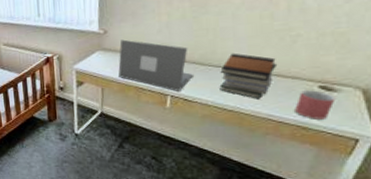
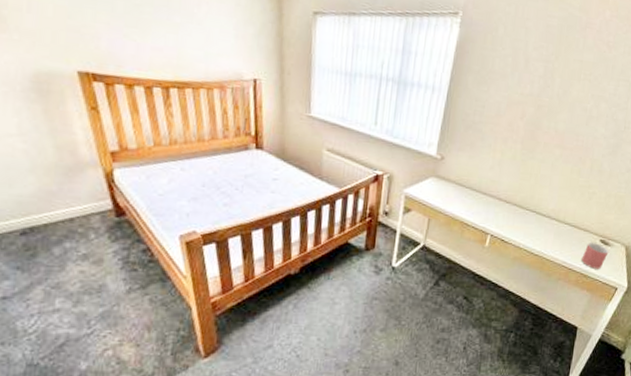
laptop: present [118,39,195,91] -> none [447,169,514,231]
book stack: present [219,53,278,99] -> none [531,200,577,247]

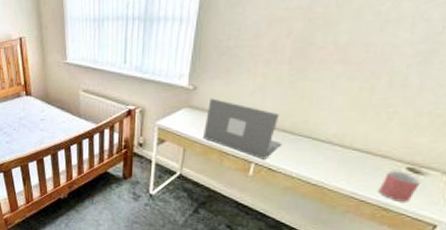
laptop: none [447,169,514,231] -> present [203,98,283,160]

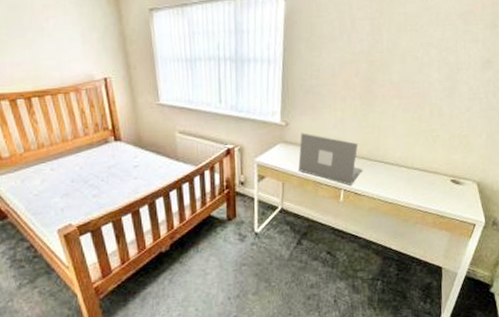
mug: present [379,171,421,202] -> none [435,183,461,209]

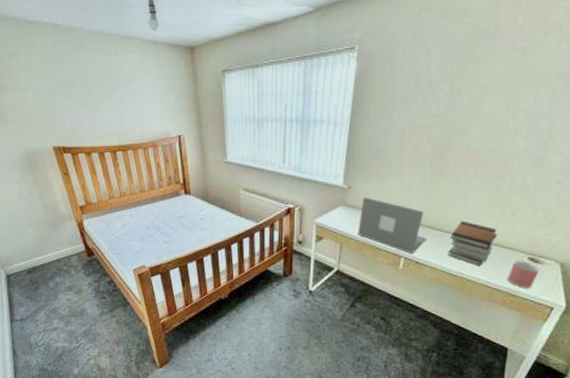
book stack: none [382,149,424,192] -> present [448,220,498,266]
mug: none [435,183,461,209] -> present [507,261,540,288]

